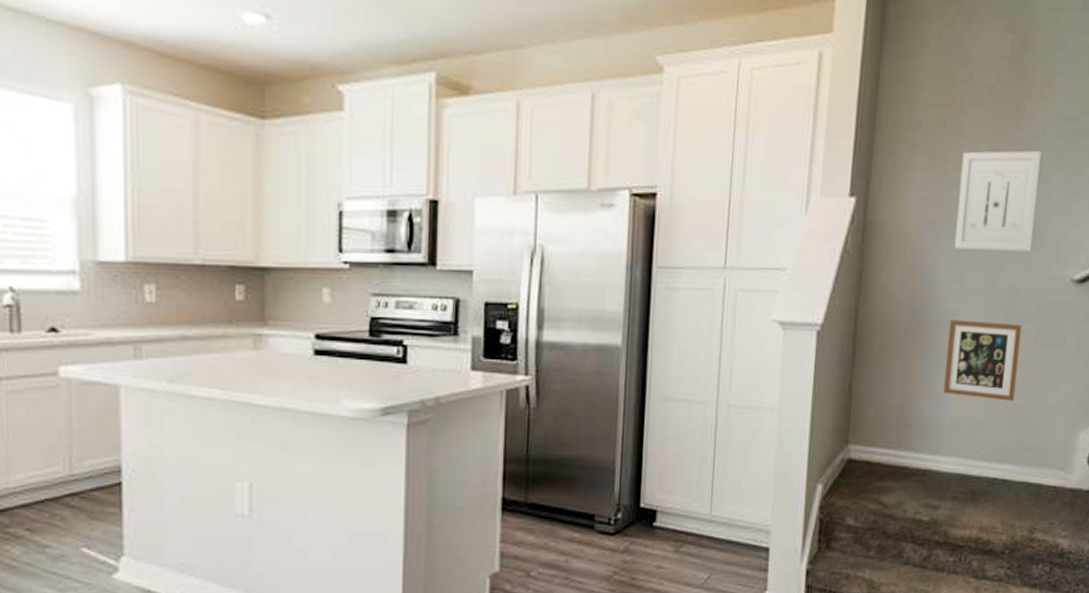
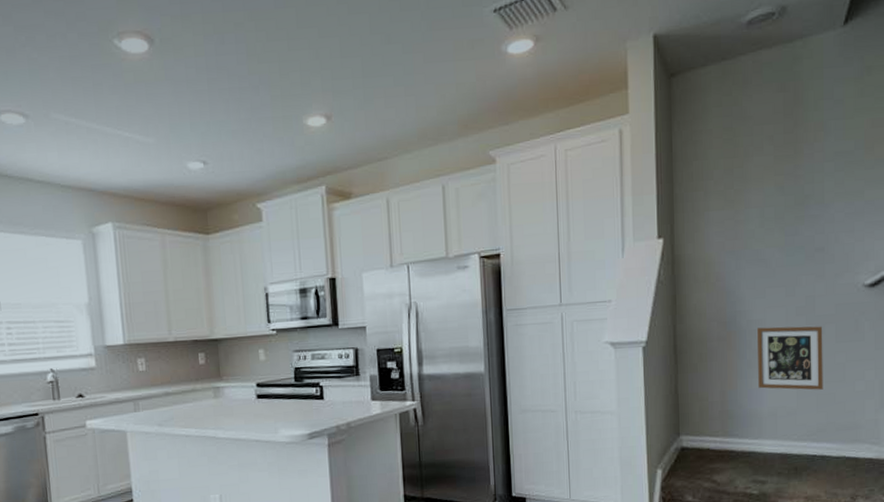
wall art: present [954,150,1041,252] -> none [752,183,824,271]

